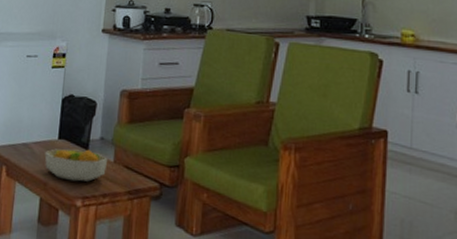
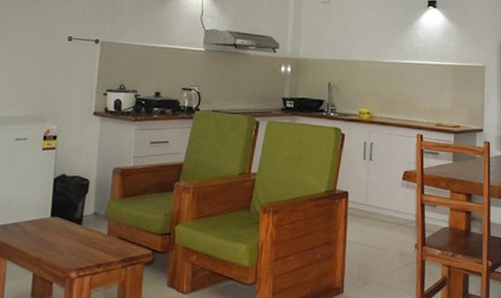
fruit bowl: present [44,149,108,182] -> none [37,224,102,255]

